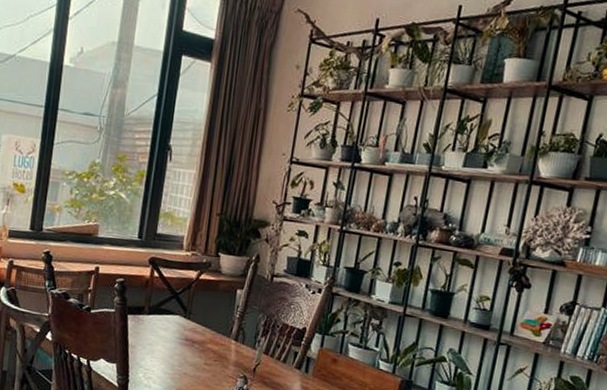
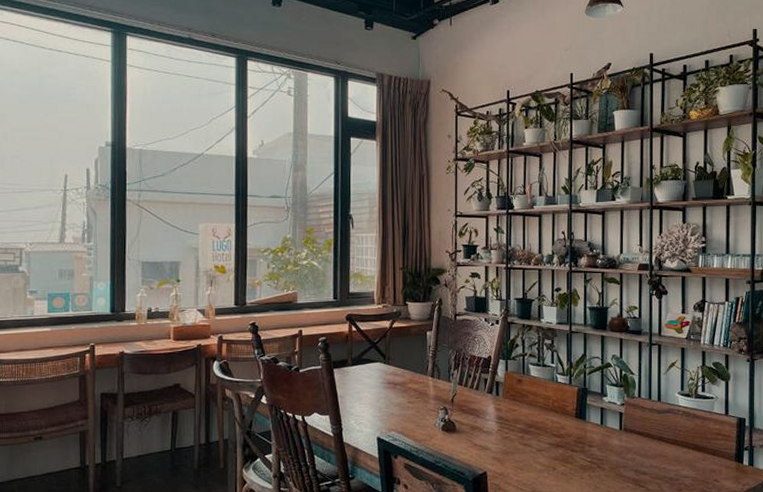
teapot: none [449,301,478,325] -> present [607,312,631,332]

